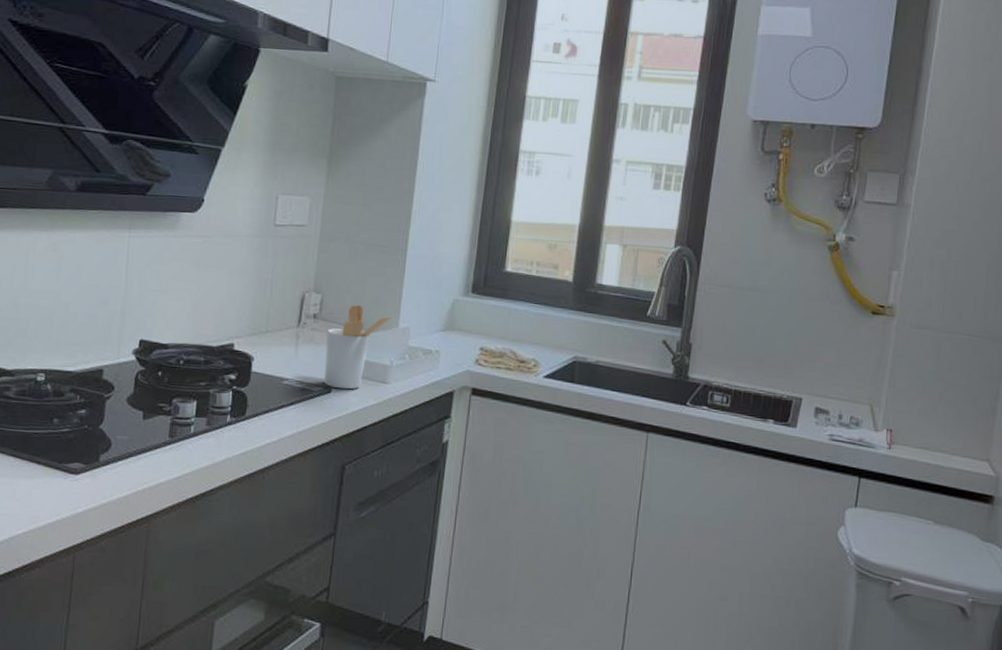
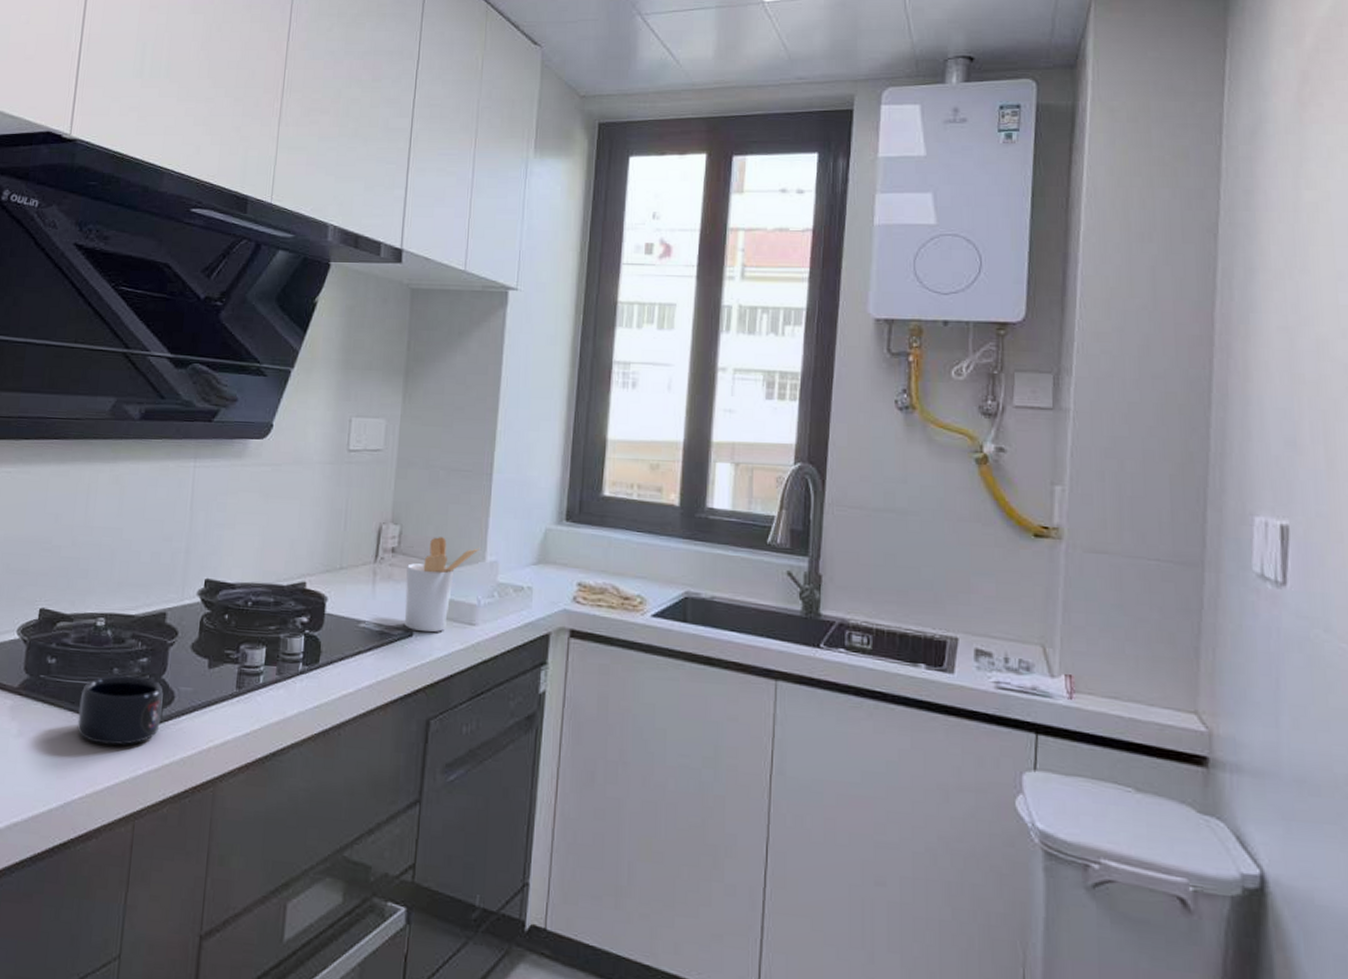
mug: none [20,425,101,487] -> present [77,675,163,746]

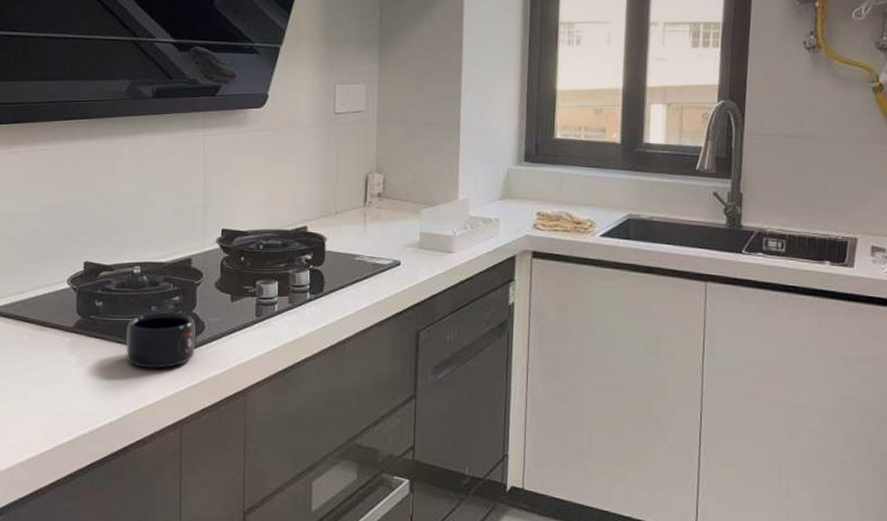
utensil holder: present [404,537,481,633] -> none [392,182,453,261]

